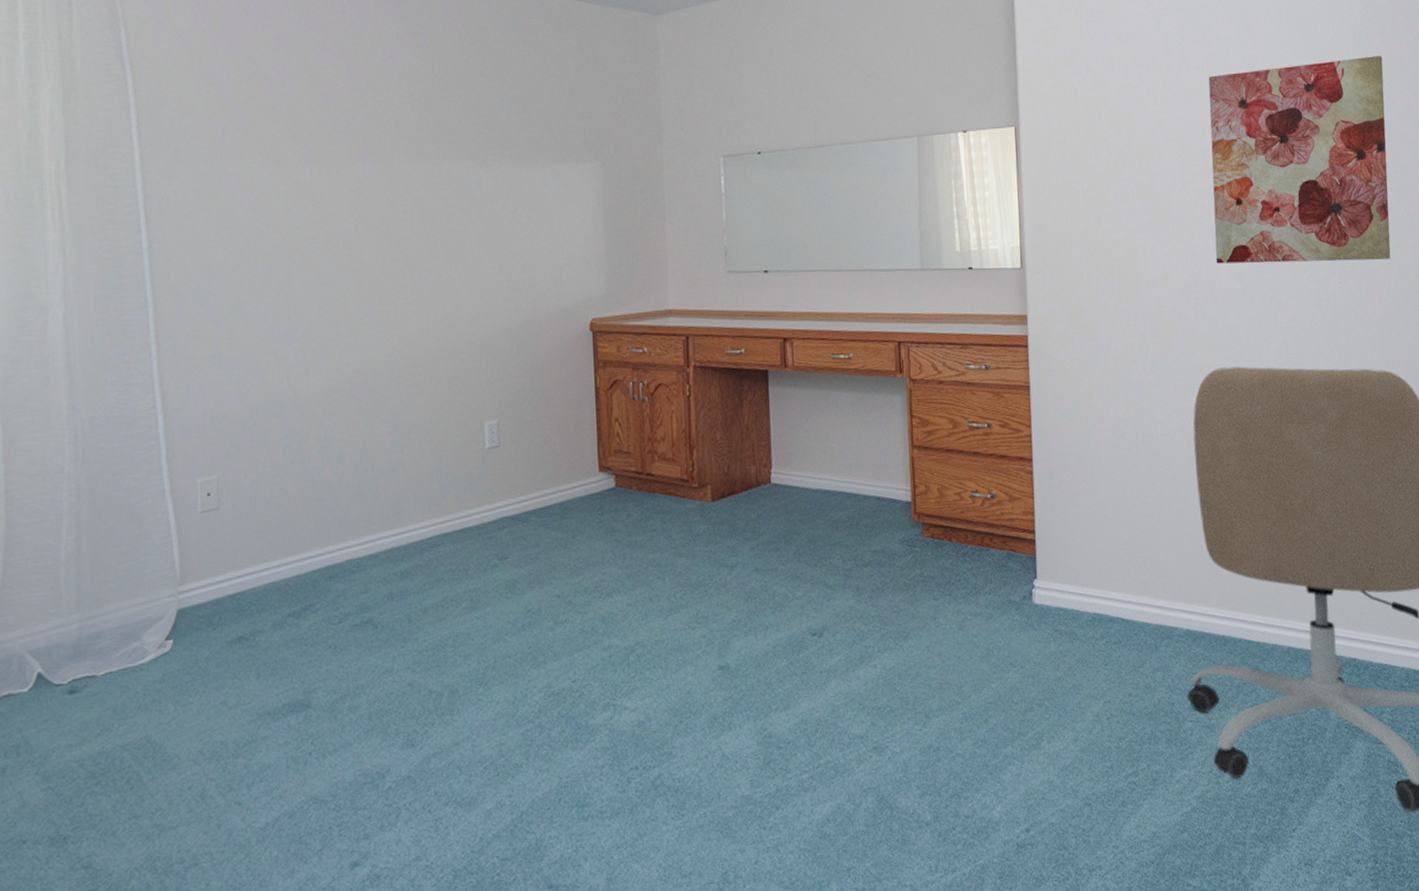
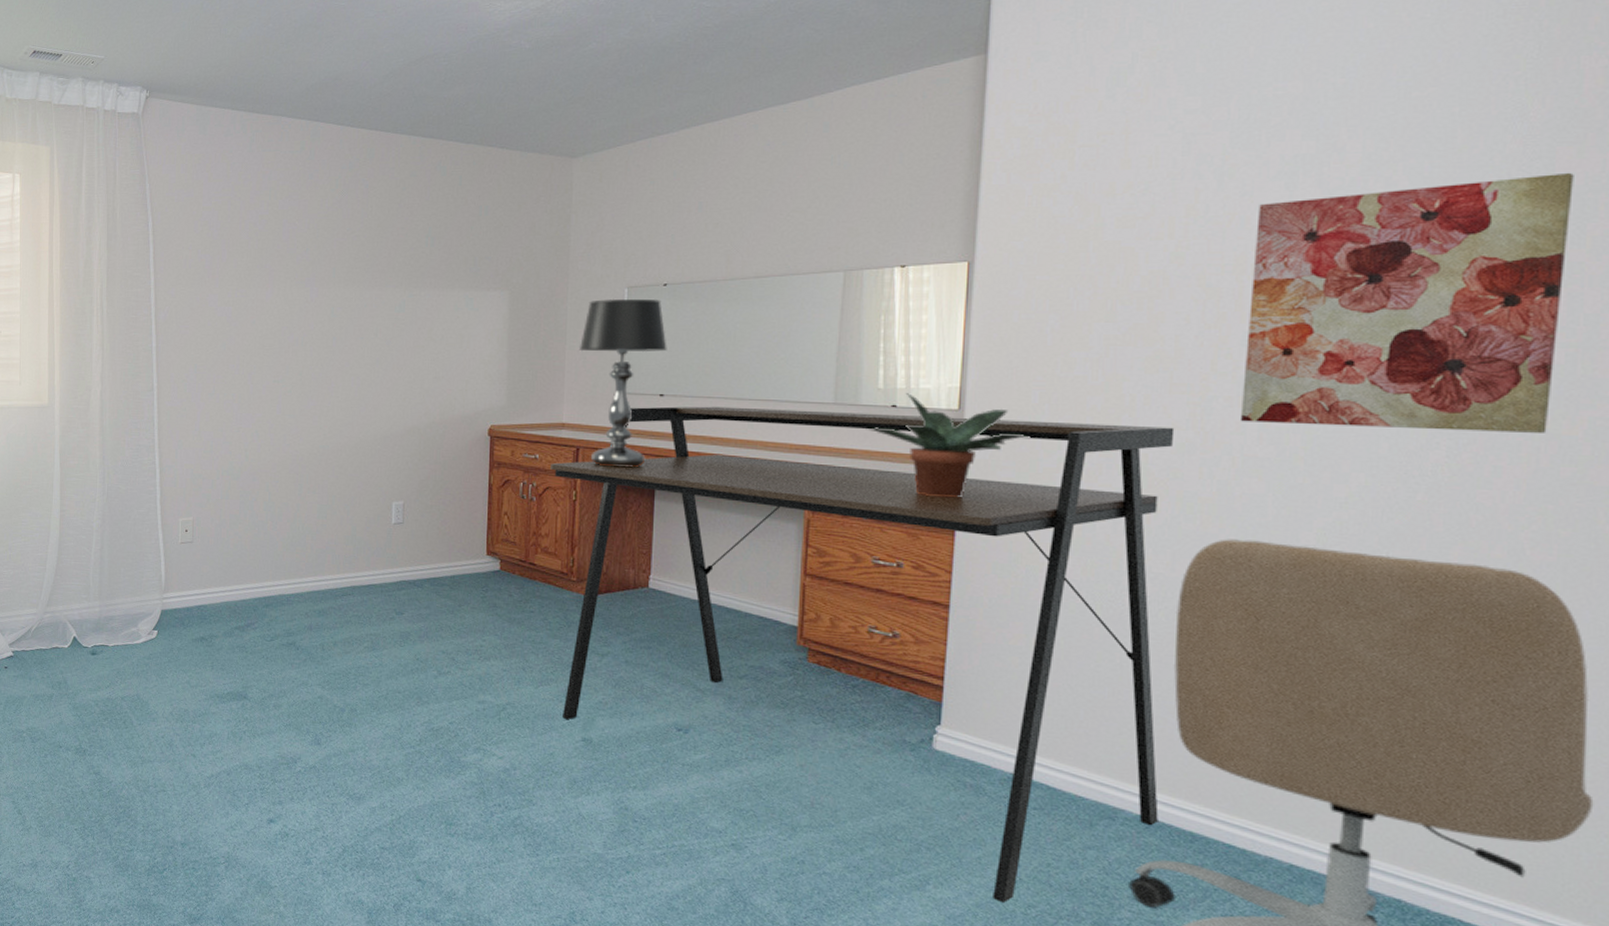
desk: none [660,272,1201,743] -> present [550,406,1175,904]
table lamp: none [679,168,767,355] -> present [578,298,667,468]
potted plant: none [949,255,1075,355] -> present [865,393,1029,498]

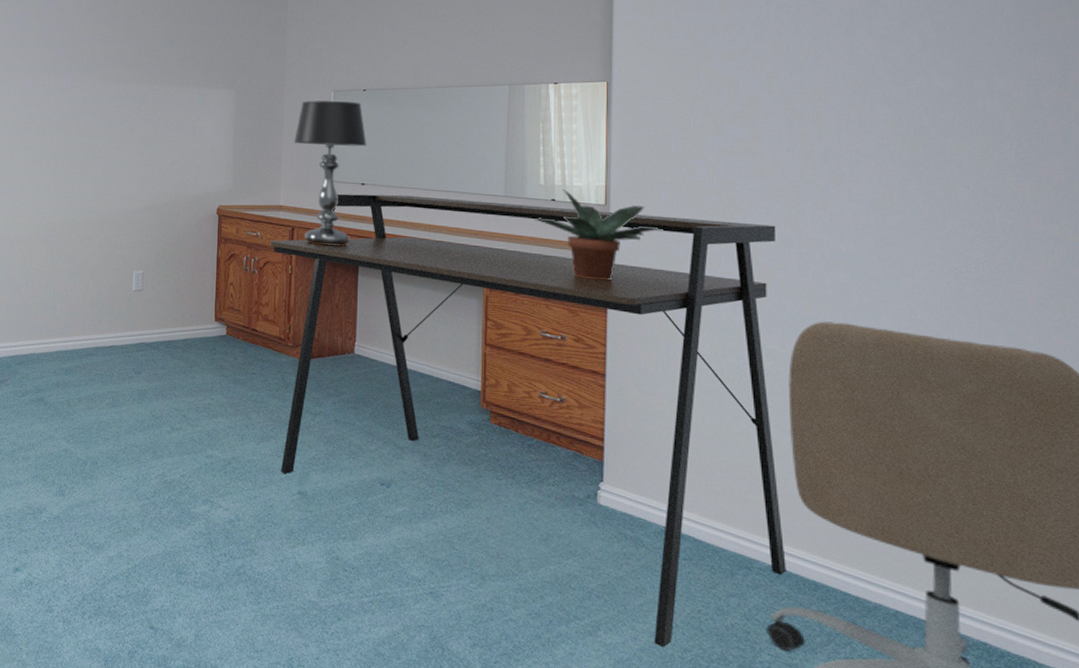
wall art: present [1239,172,1574,433] -> none [825,32,1058,239]

